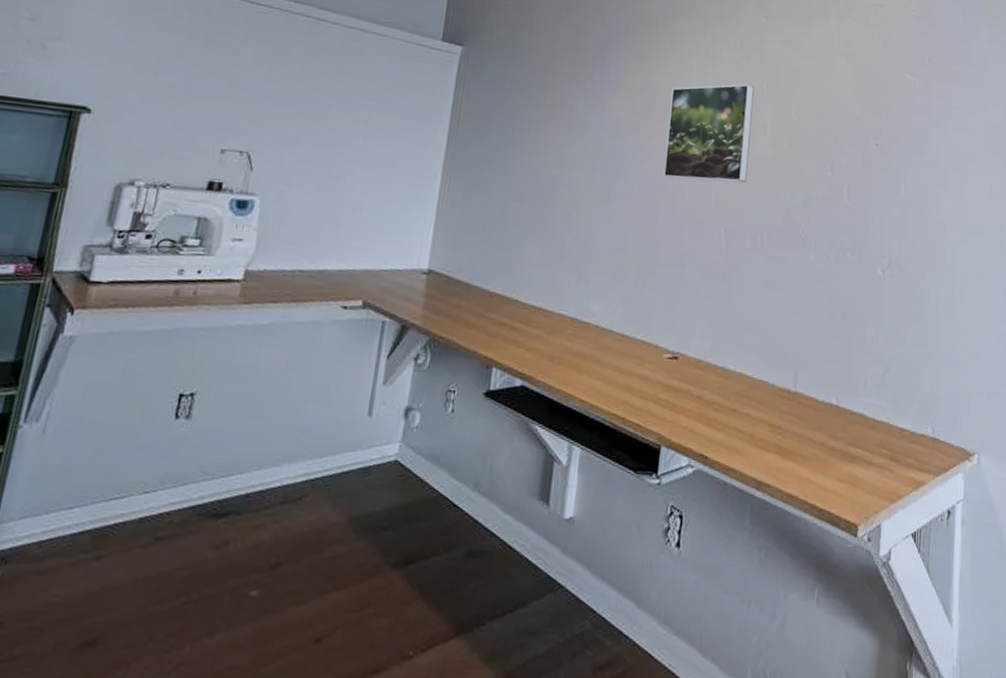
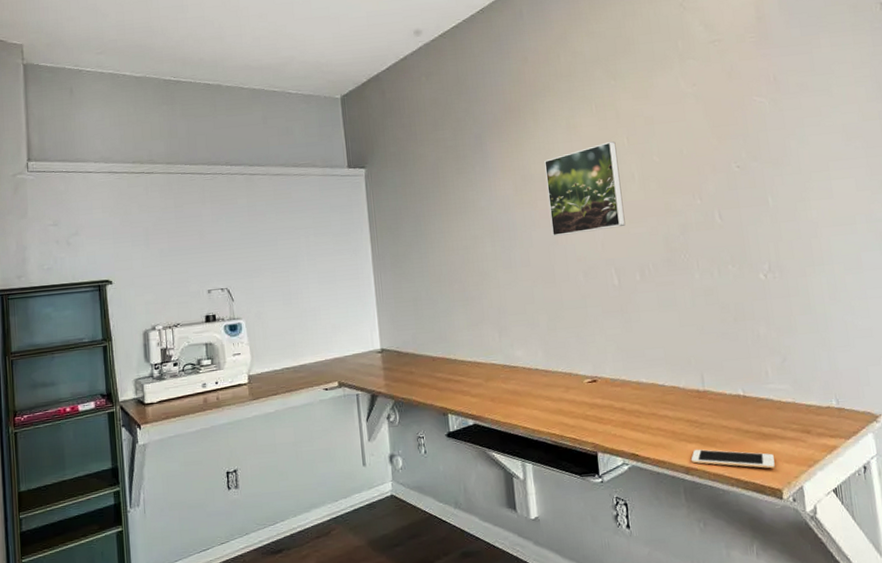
cell phone: none [765,460,856,498] -> present [691,449,775,469]

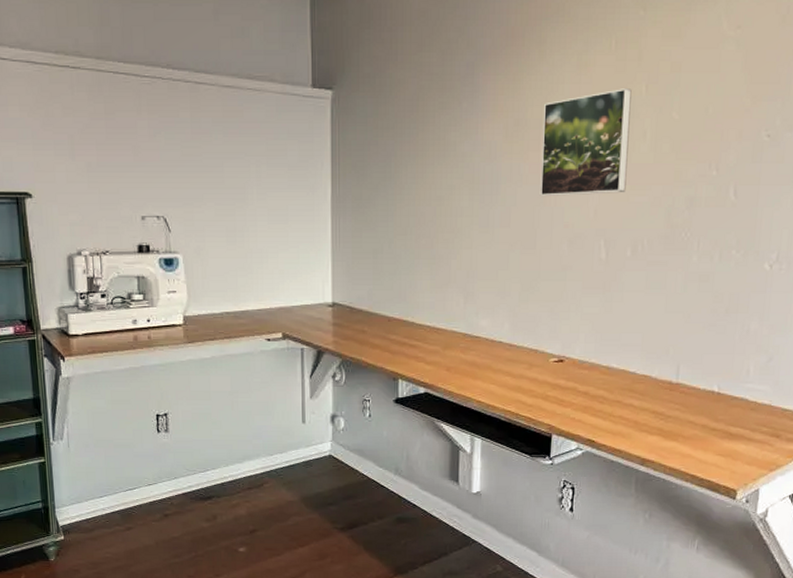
cell phone: present [691,449,775,469] -> none [648,441,736,469]

